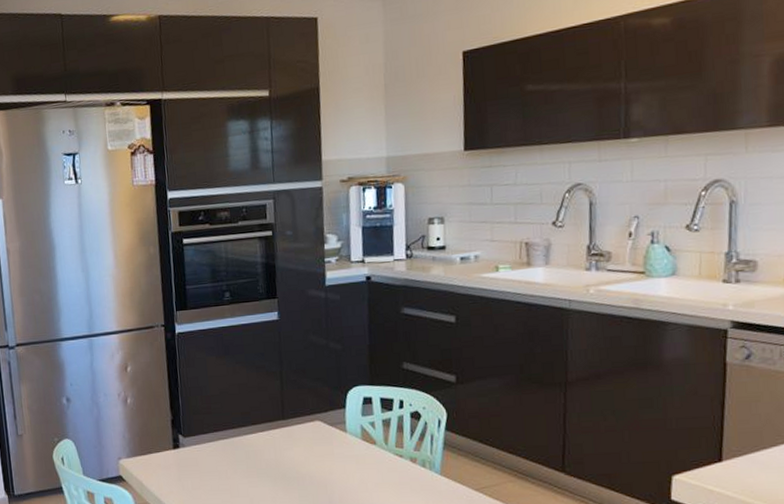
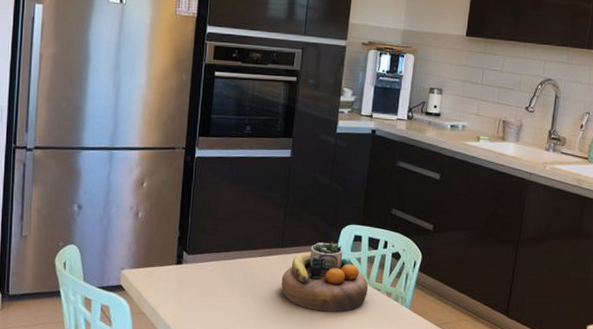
decorative bowl: none [288,407,388,486] -> present [281,242,368,312]

